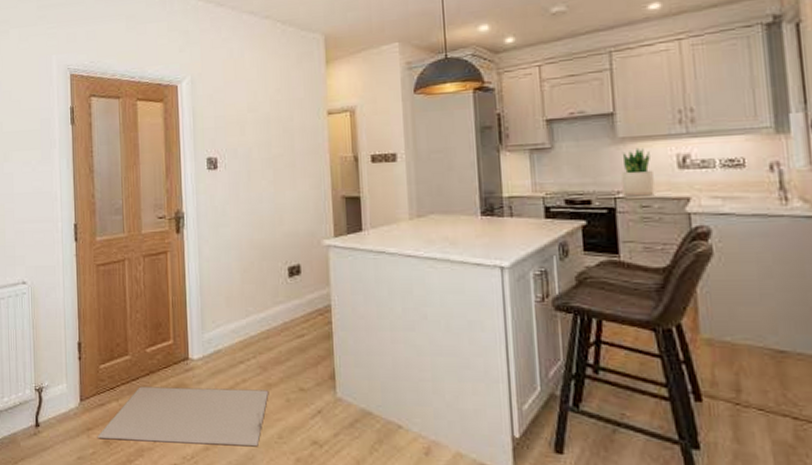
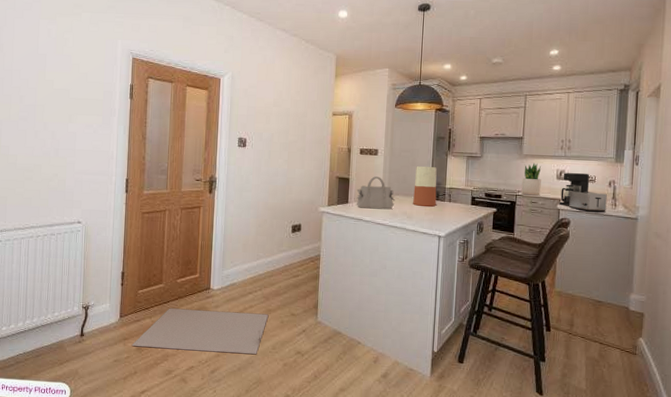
shoulder bag: none [372,190,430,236] -> present [356,176,396,210]
vase: none [454,168,491,228] -> present [413,166,437,208]
coffee maker: none [688,156,736,209] -> present [559,173,590,207]
toaster: none [704,182,771,213] -> present [569,191,607,213]

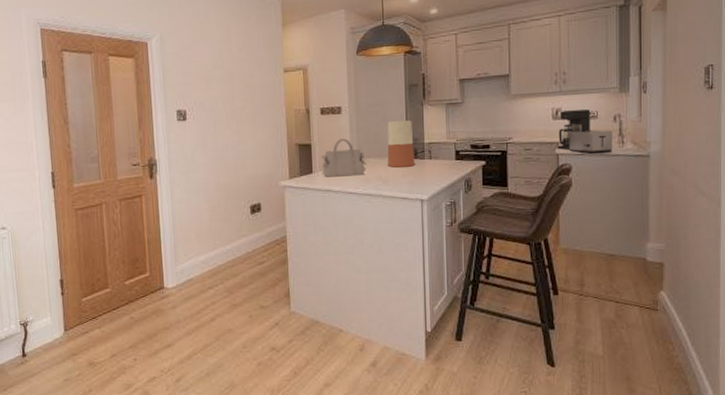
door mat: present [131,308,269,355] -> none [82,309,235,362]
planter: present [521,162,541,196] -> none [511,103,535,142]

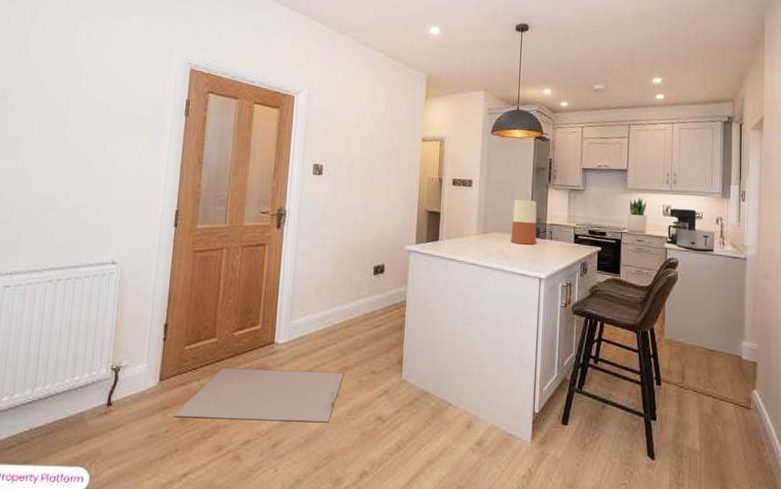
door mat: none [82,309,235,362] -> present [173,367,345,423]
shoulder bag: present [321,138,367,177] -> none [448,210,492,248]
planter: none [511,103,535,142] -> present [626,197,647,233]

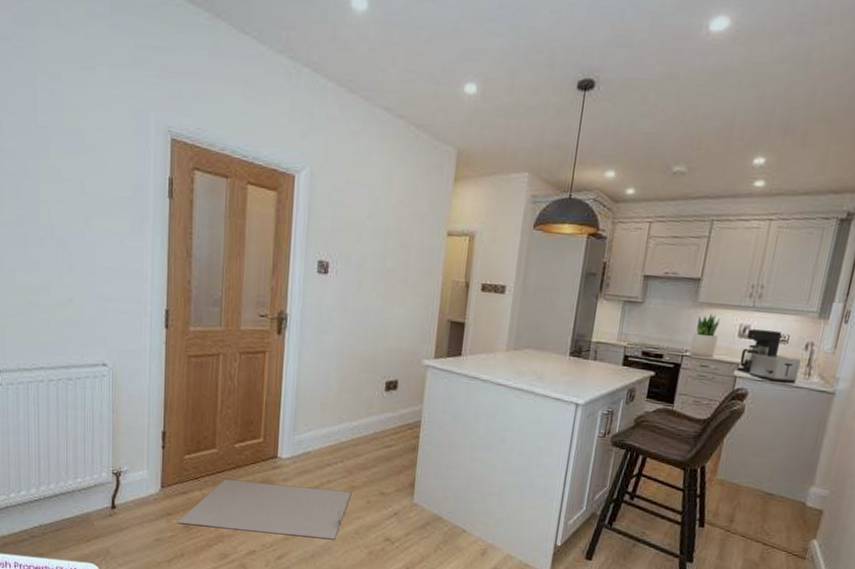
vase: present [511,200,537,246] -> none [546,311,582,367]

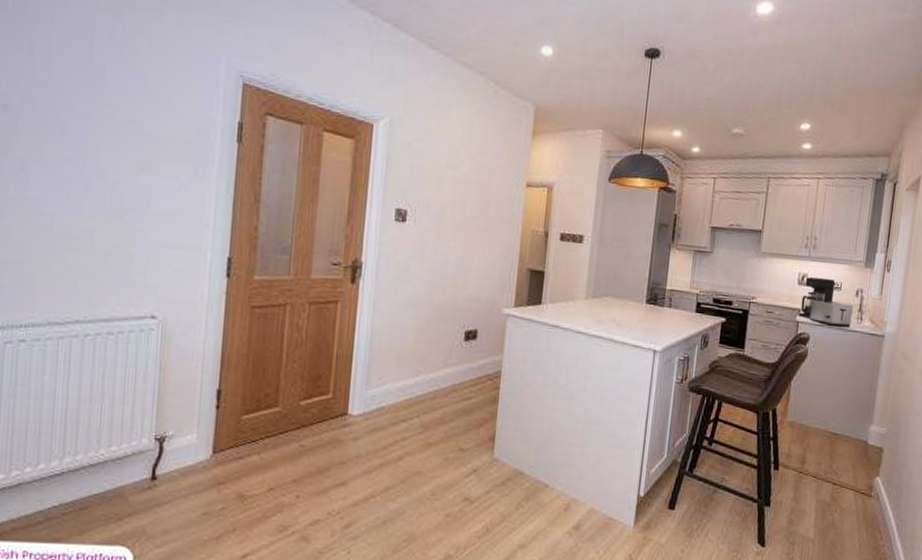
door mat: present [177,478,352,540] -> none [229,440,429,503]
planter: present [690,313,720,358] -> none [756,262,781,304]

